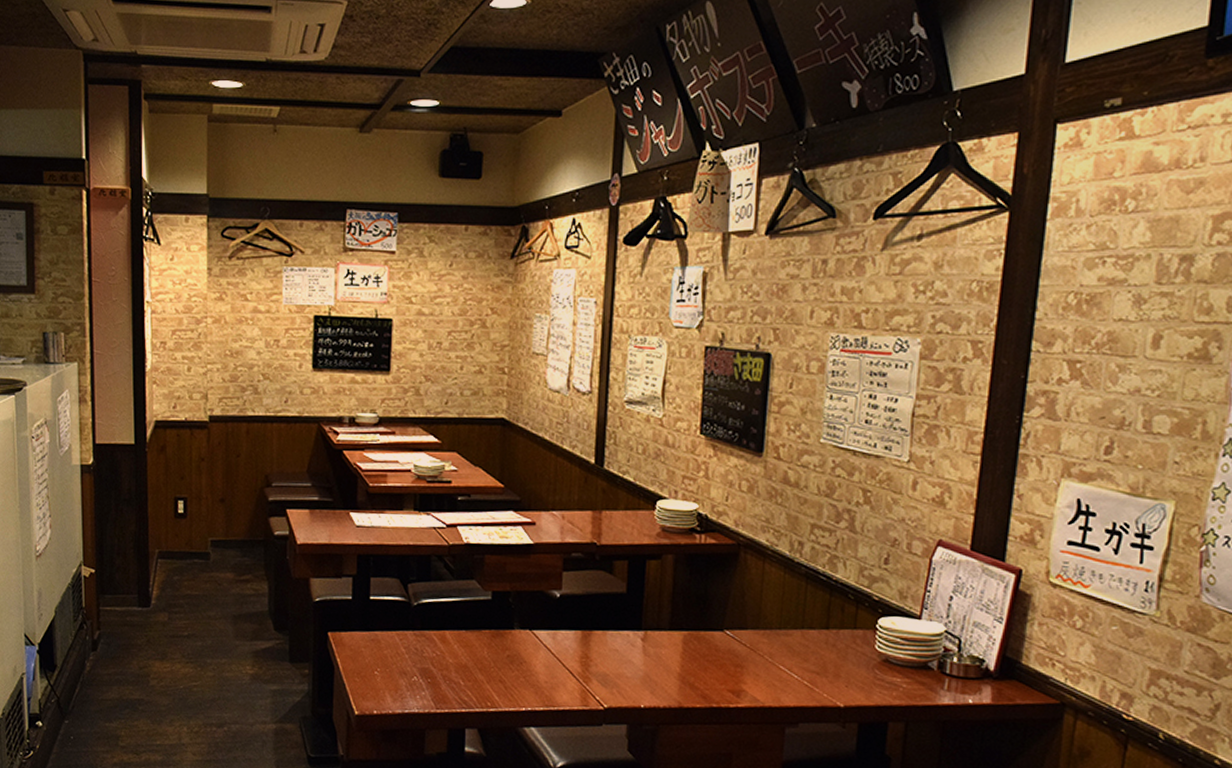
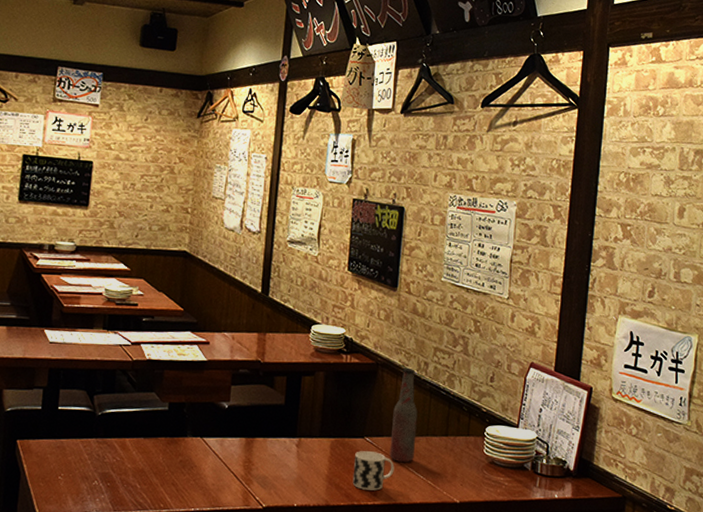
cup: none [710,646,762,692] -> present [352,451,395,491]
bottle: none [755,549,791,660] -> present [389,368,418,463]

